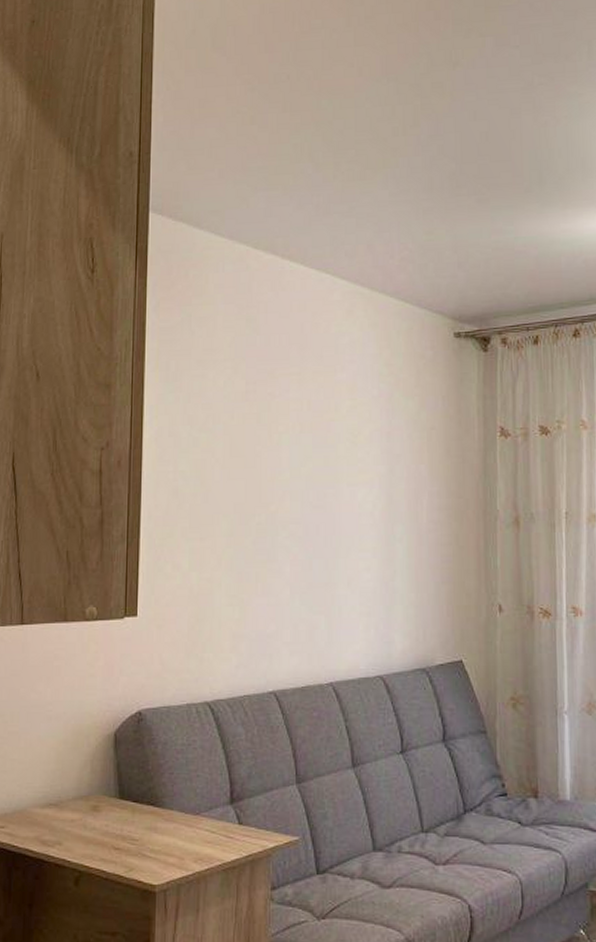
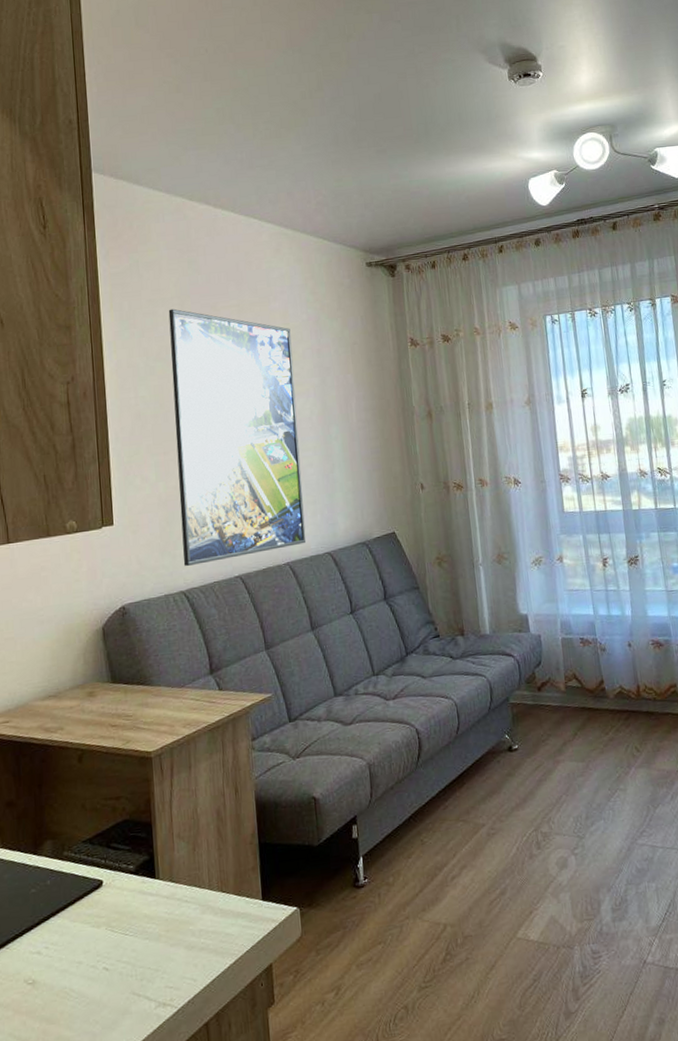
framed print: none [211,372,358,674] -> present [168,308,306,567]

